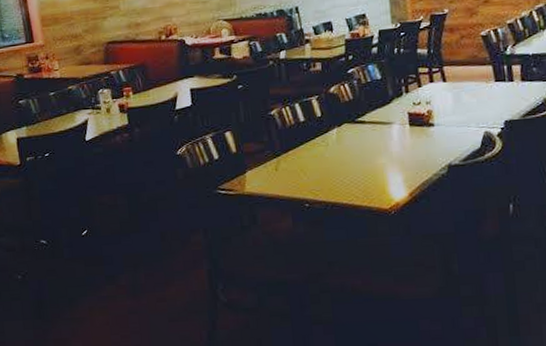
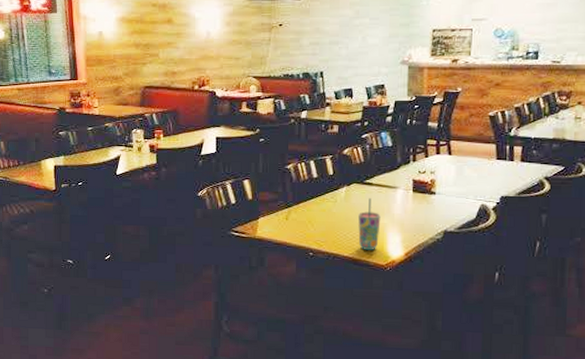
cup: none [354,138,379,195] -> present [358,198,381,250]

